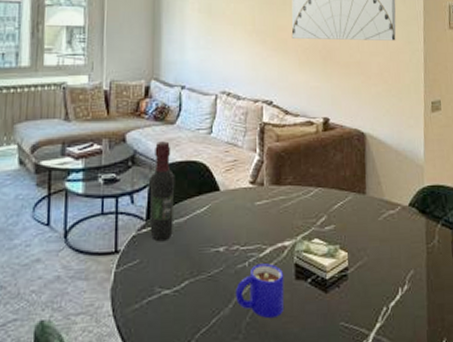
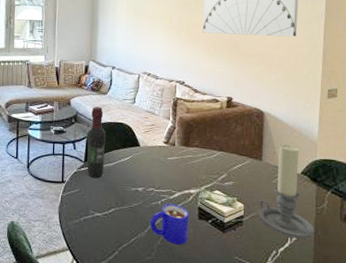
candle holder: none [365,171,427,288] -> present [259,144,315,239]

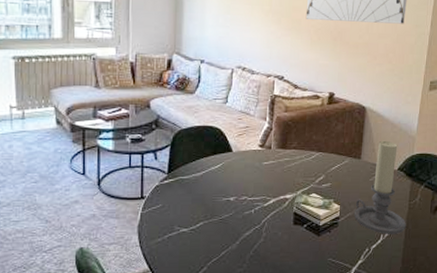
wine bottle: present [87,106,106,179] -> none [171,108,194,191]
mug: present [150,204,189,245] -> none [242,211,284,253]

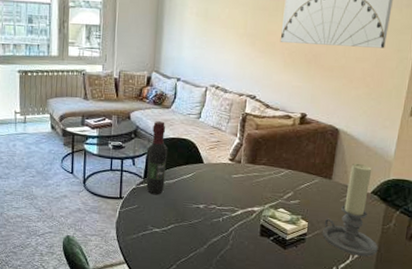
wine bottle: none [171,108,194,191] -> present [146,121,168,195]

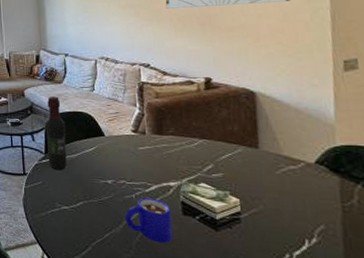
mug: none [210,221,251,260] -> present [125,197,173,243]
candle holder: present [322,163,378,257] -> none [261,128,344,242]

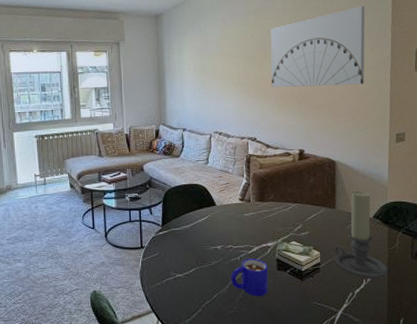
wine bottle: present [45,96,67,171] -> none [163,170,182,241]
candle holder: none [261,128,344,242] -> present [335,190,388,279]

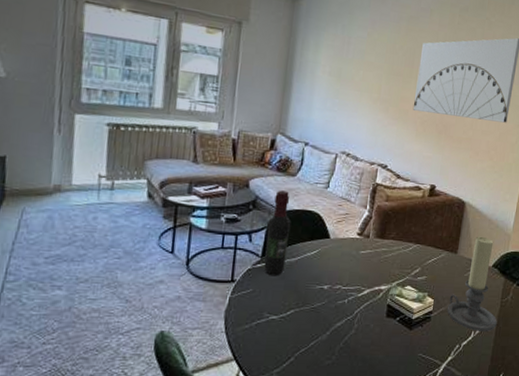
wine bottle: none [163,170,182,241] -> present [263,190,291,276]
mug: present [231,258,269,296] -> none [333,302,377,345]

